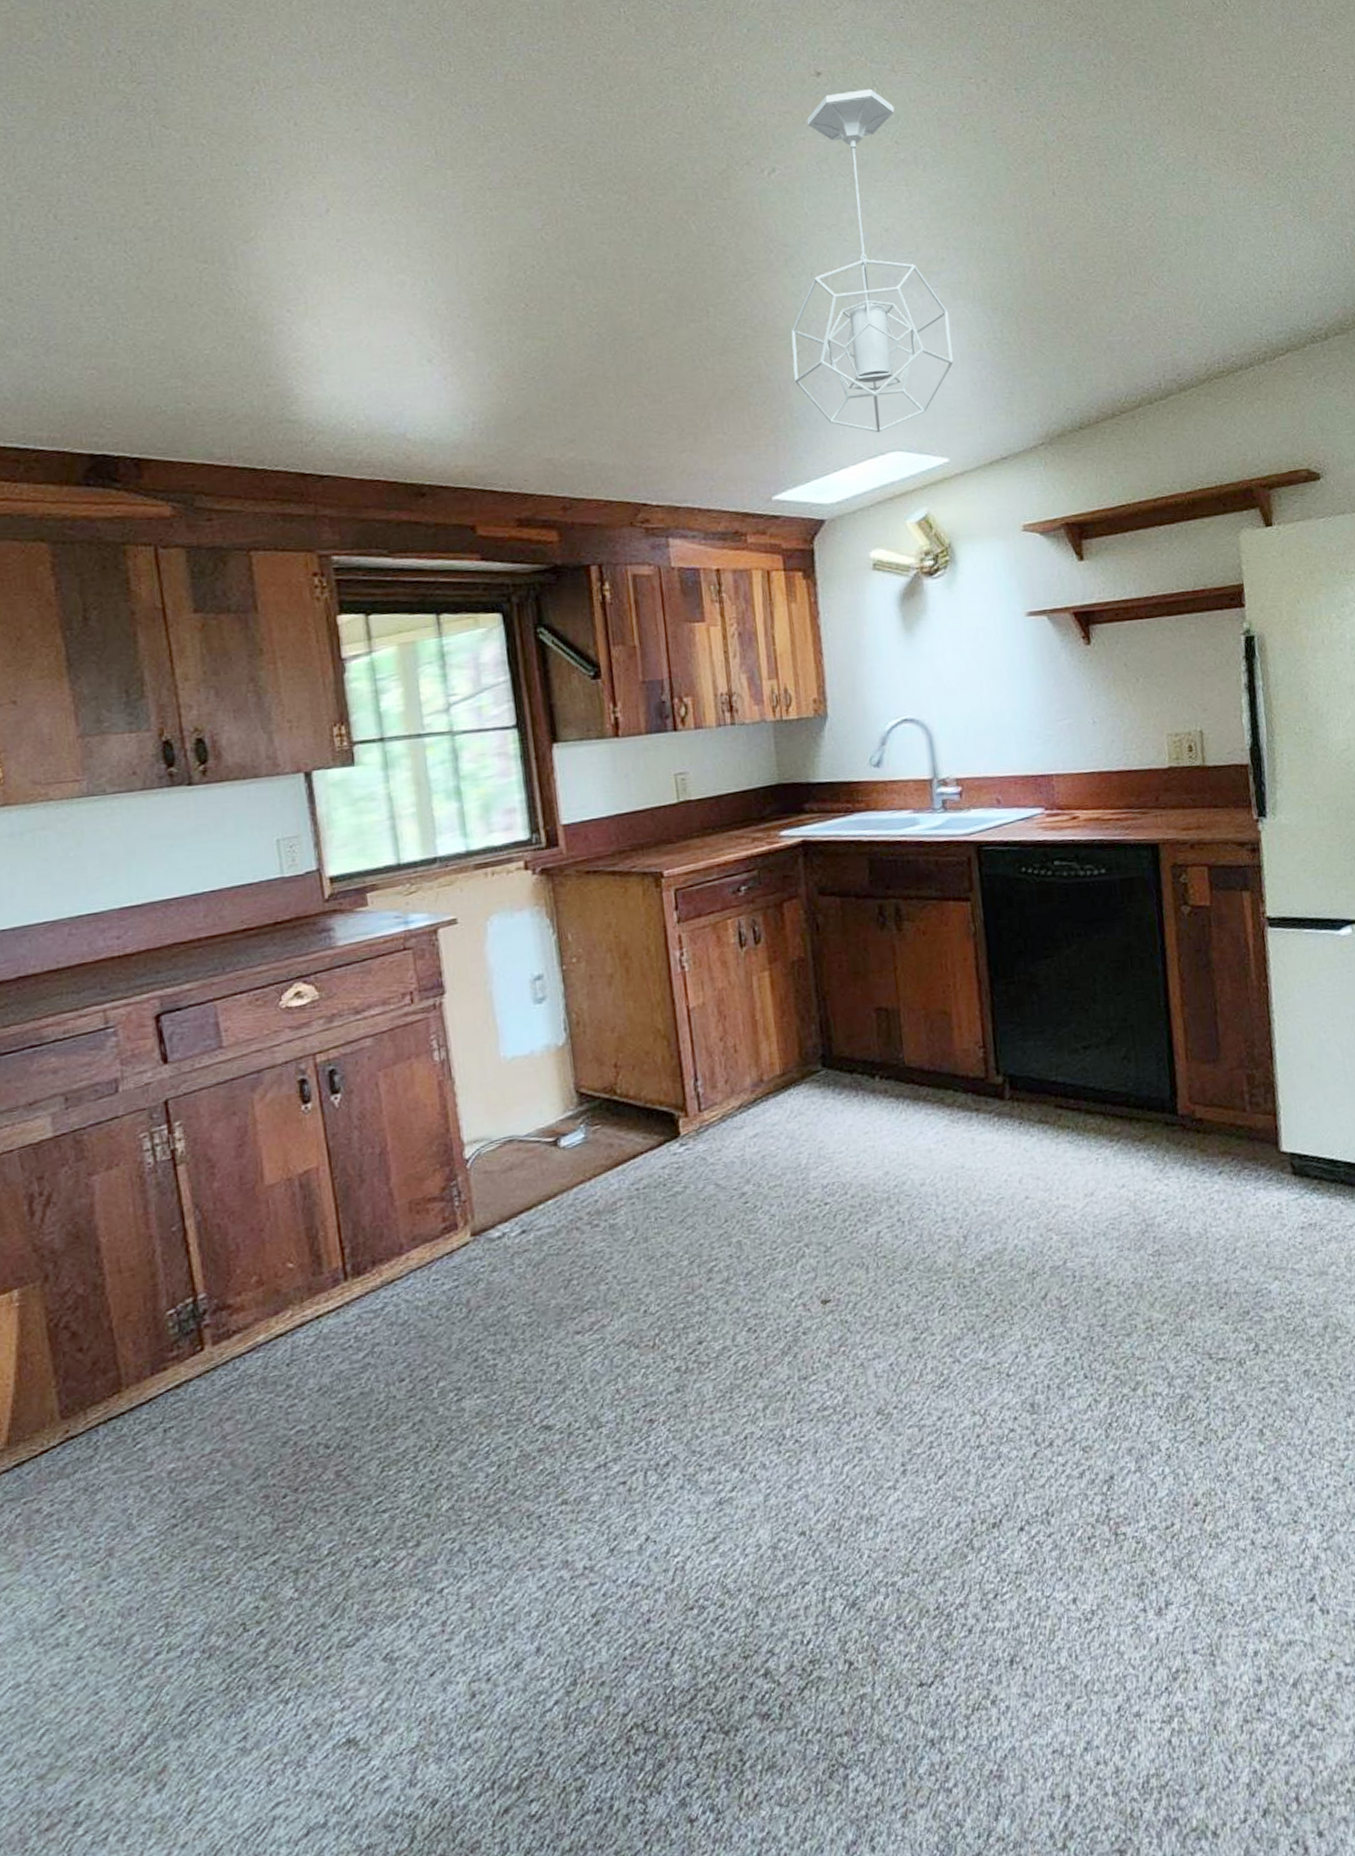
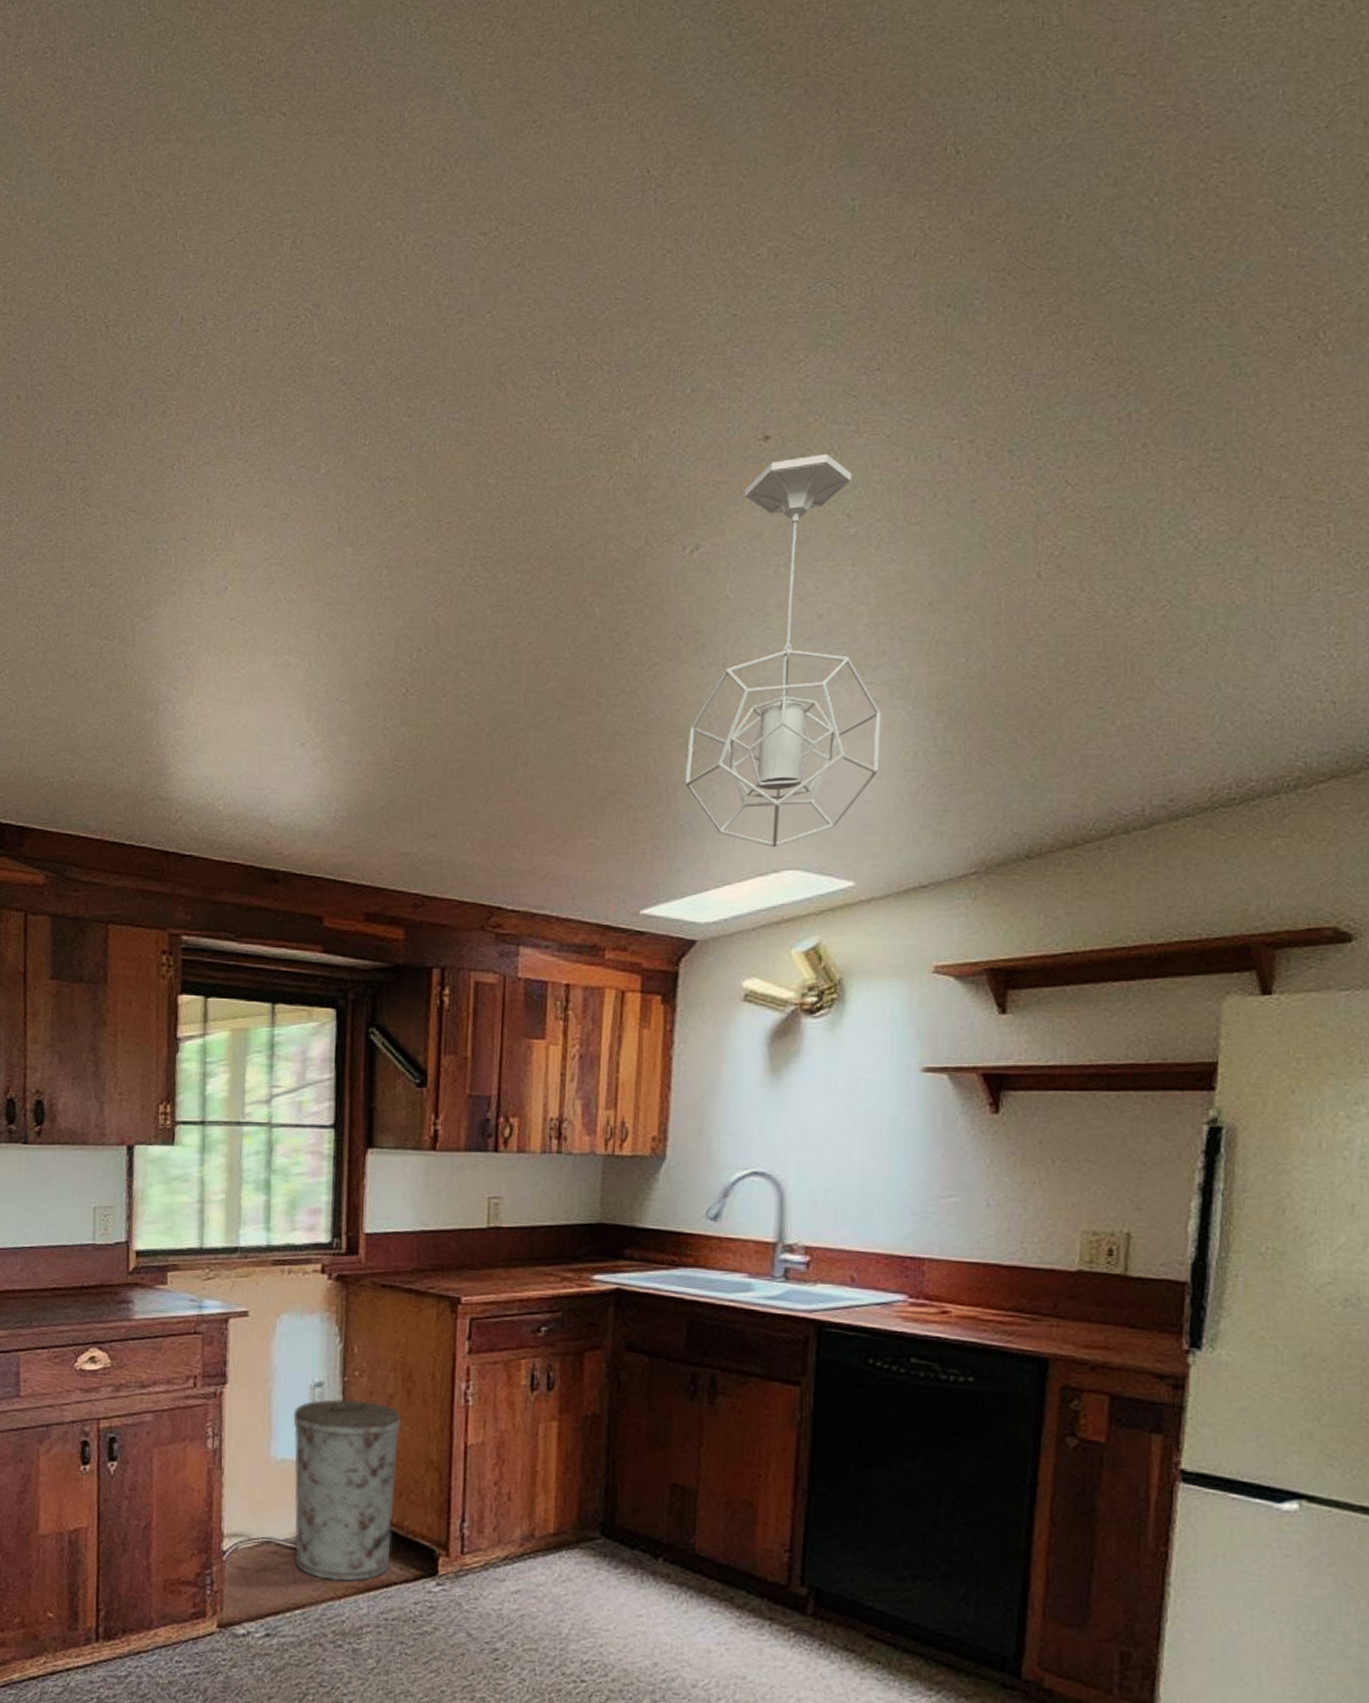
trash can: none [517,984,634,1166] -> present [293,1398,402,1582]

